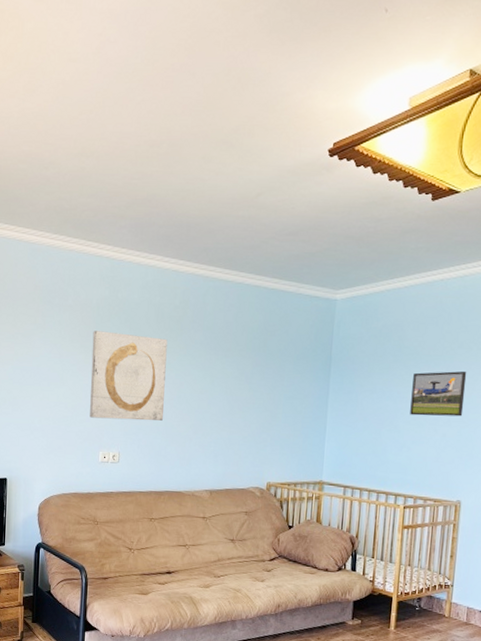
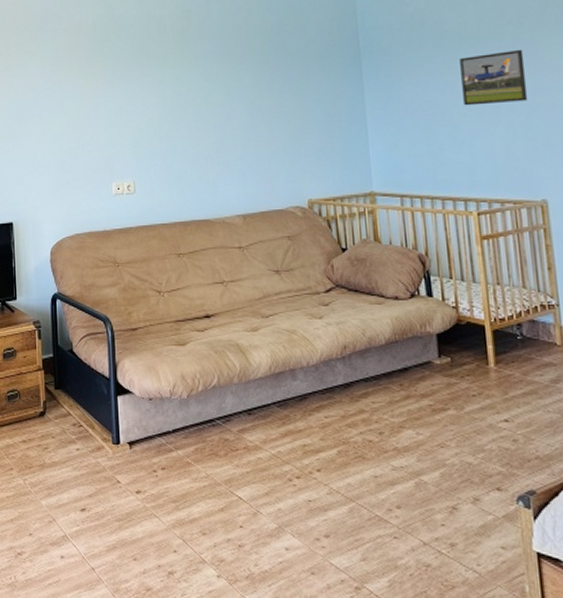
wall art: present [90,331,168,421] -> none [91,51,180,146]

